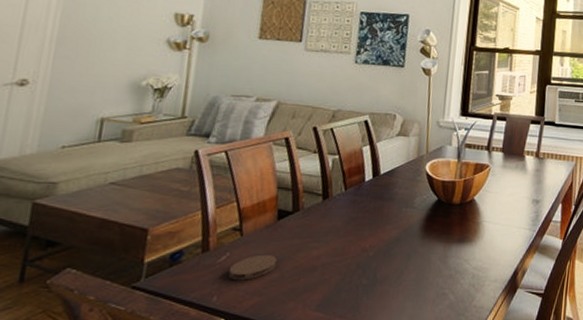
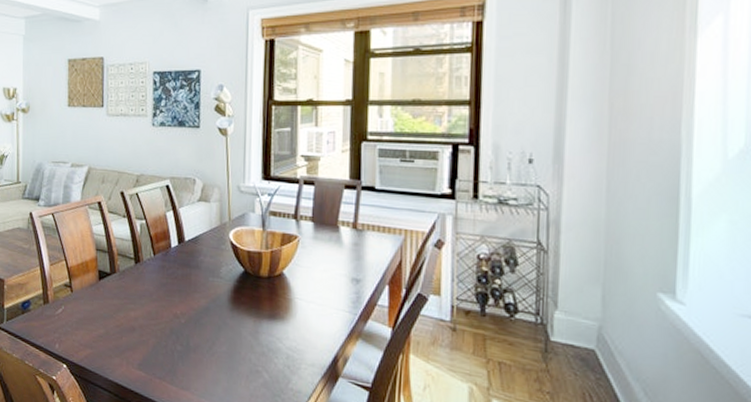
coaster: present [229,254,277,281] -> none [66,310,102,333]

